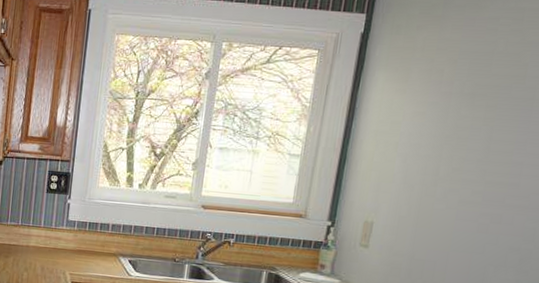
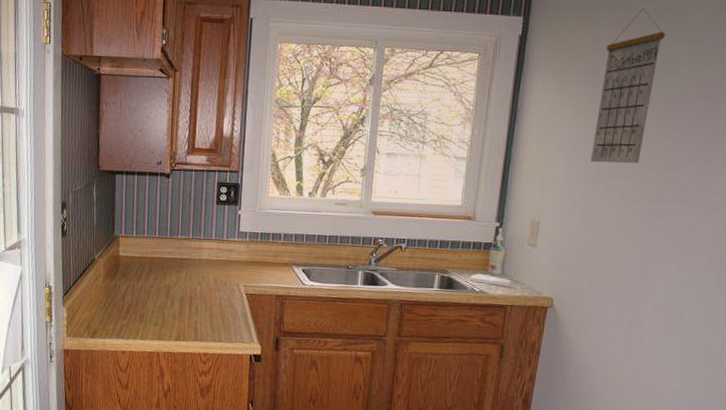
calendar: none [429,7,515,167] -> present [591,7,666,164]

